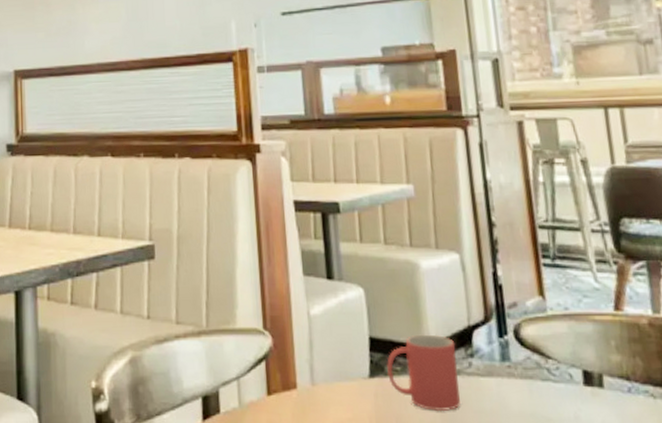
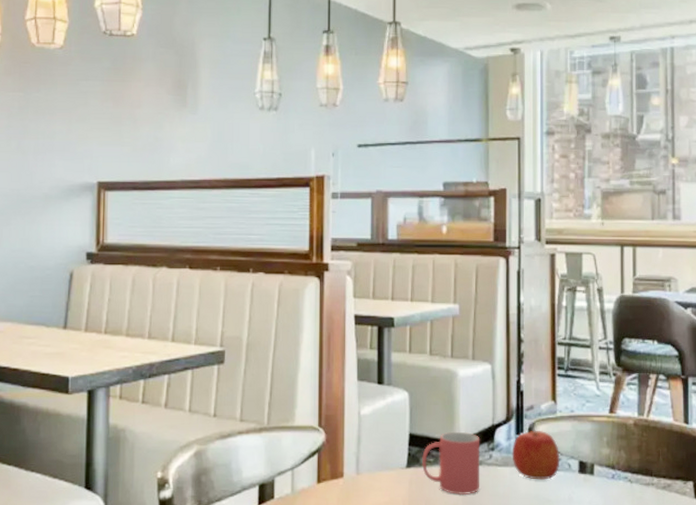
apple: none [495,329,559,394] -> present [512,428,560,480]

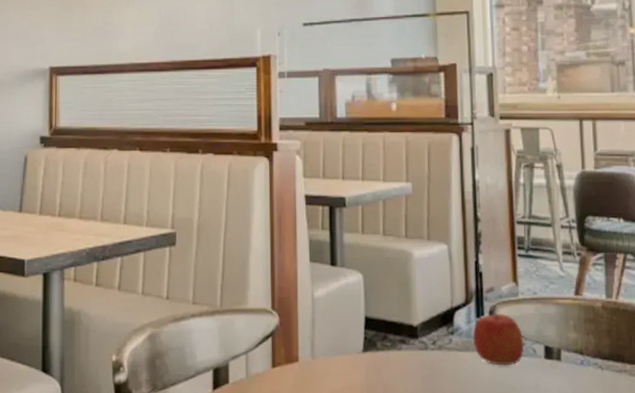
mug: present [421,431,480,496] -> none [378,314,440,382]

